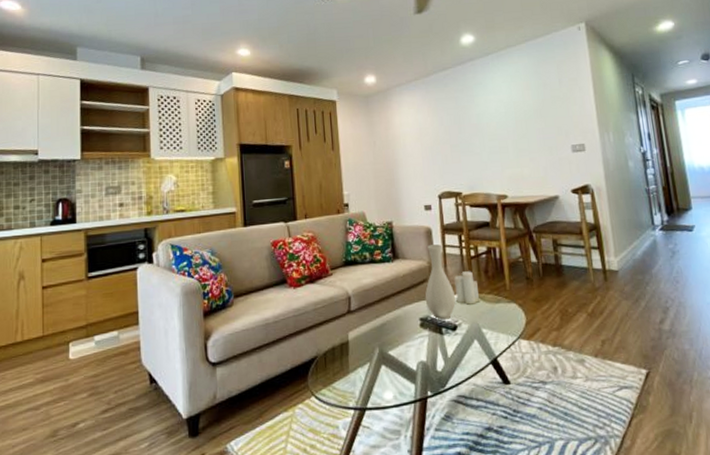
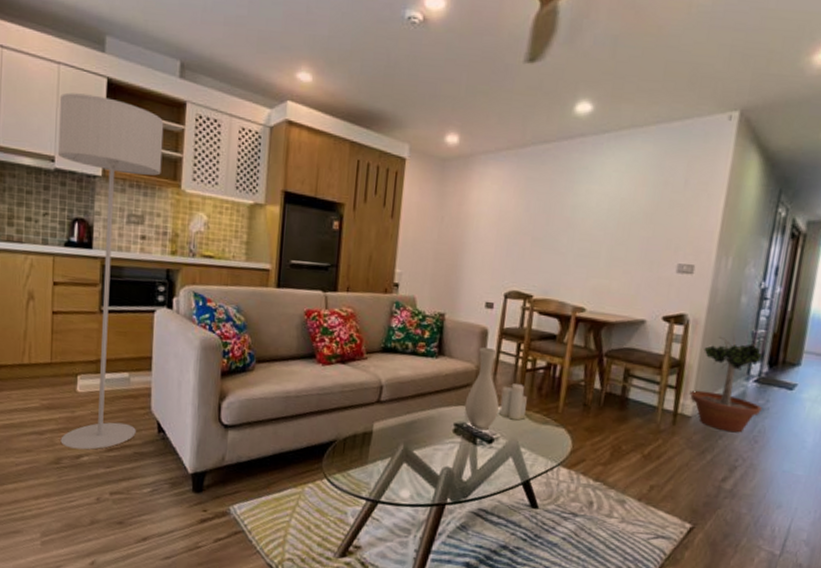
floor lamp: none [40,94,132,418] -> present [57,92,164,450]
potted tree: none [611,192,673,278] -> present [690,333,763,433]

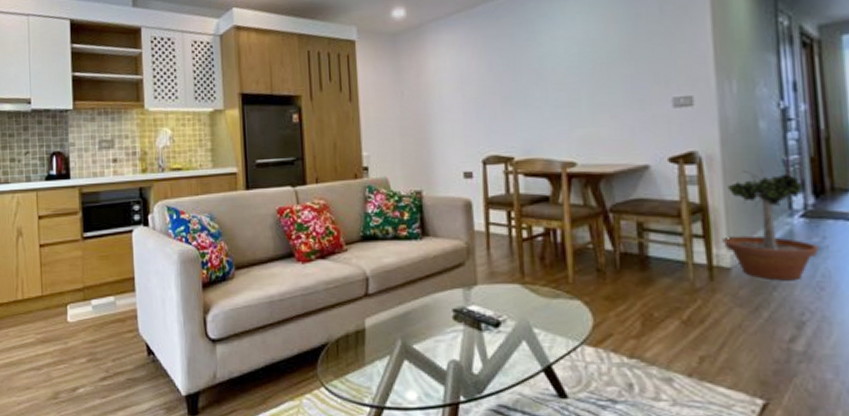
floor lamp: present [57,92,164,450] -> none [30,36,127,381]
vase: present [464,347,500,431] -> none [460,220,501,313]
candle: present [498,381,527,421] -> none [499,253,534,298]

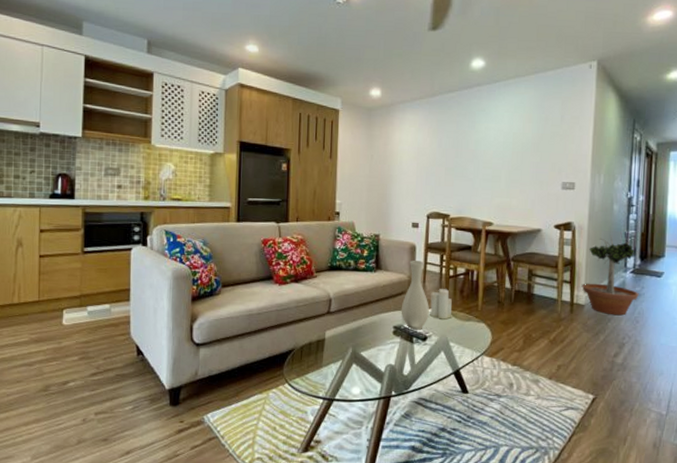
vase: none [460,220,501,313] -> present [401,260,430,330]
candle: none [499,253,534,298] -> present [429,287,453,320]

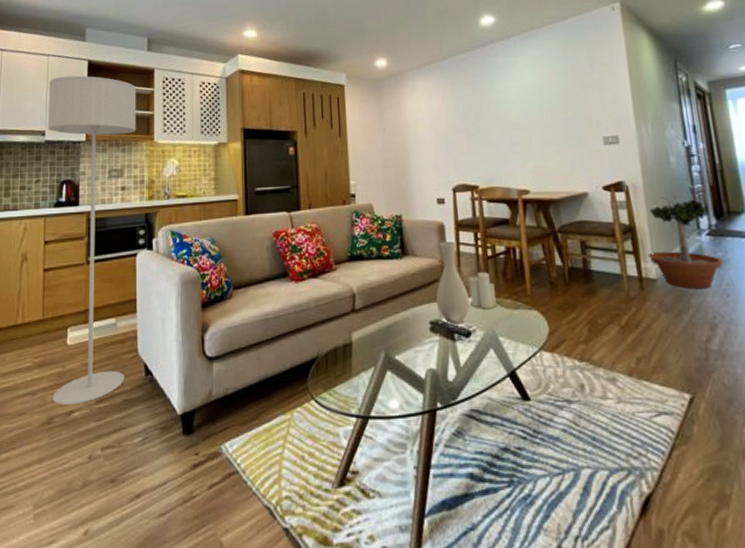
floor lamp: none [42,69,135,376] -> present [47,75,137,405]

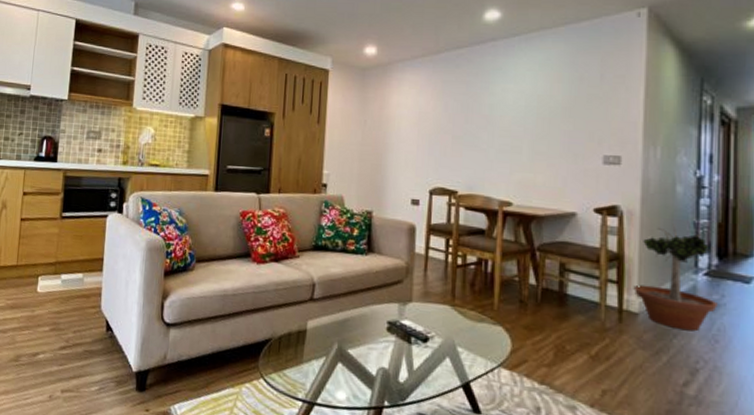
floor lamp: present [47,75,137,405] -> none [20,33,120,348]
vase: present [435,240,471,325] -> none [396,243,433,329]
candle: present [468,270,499,309] -> none [431,277,462,318]

